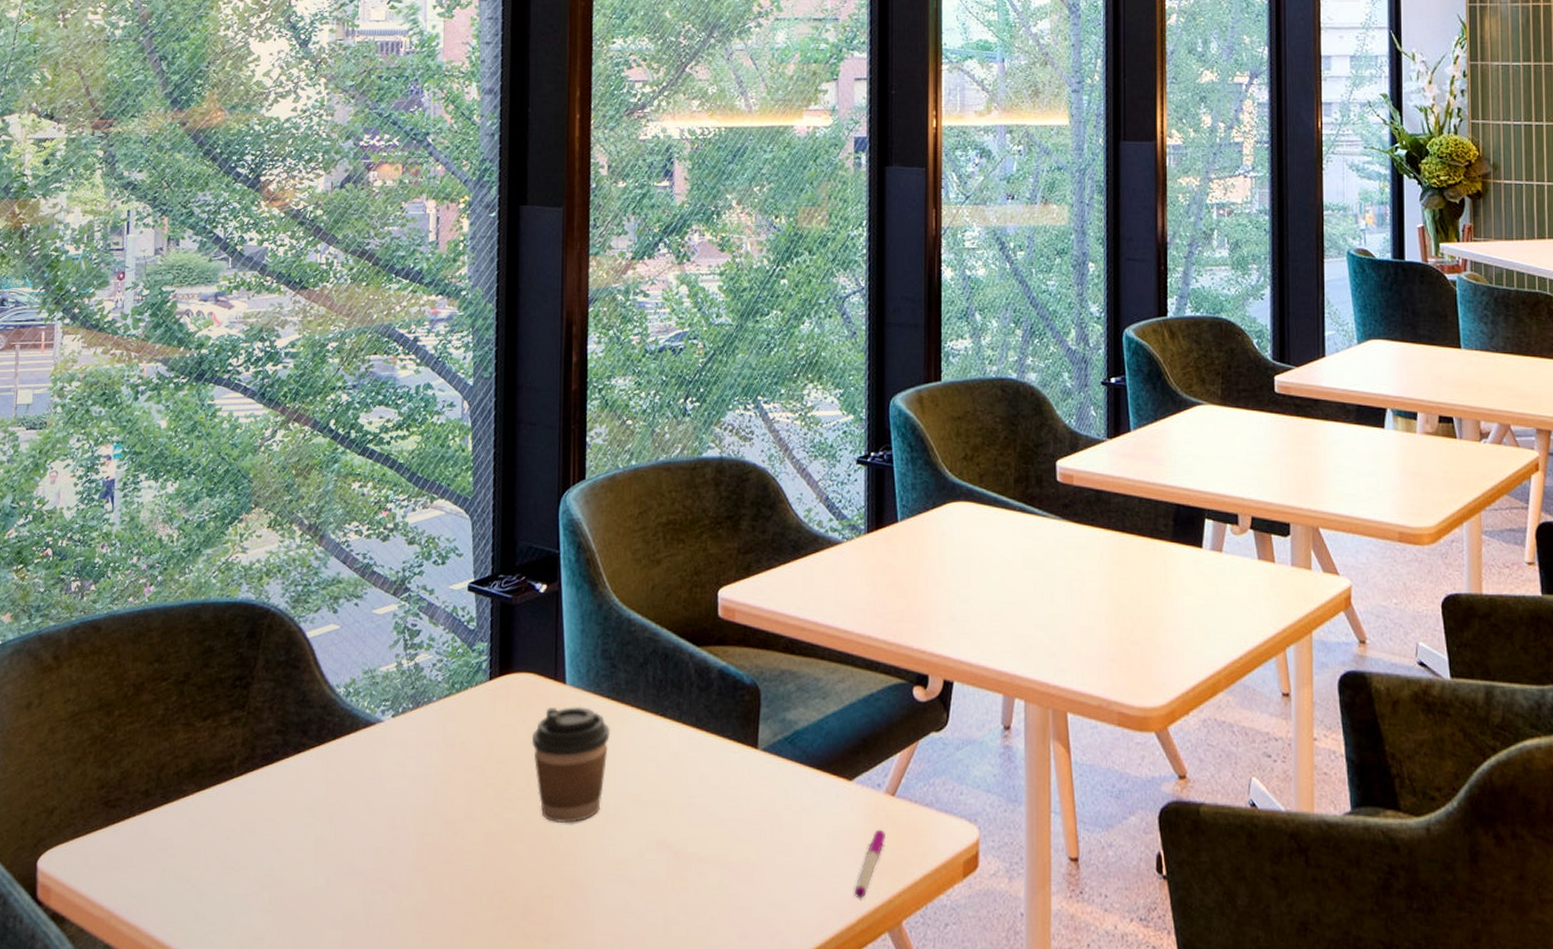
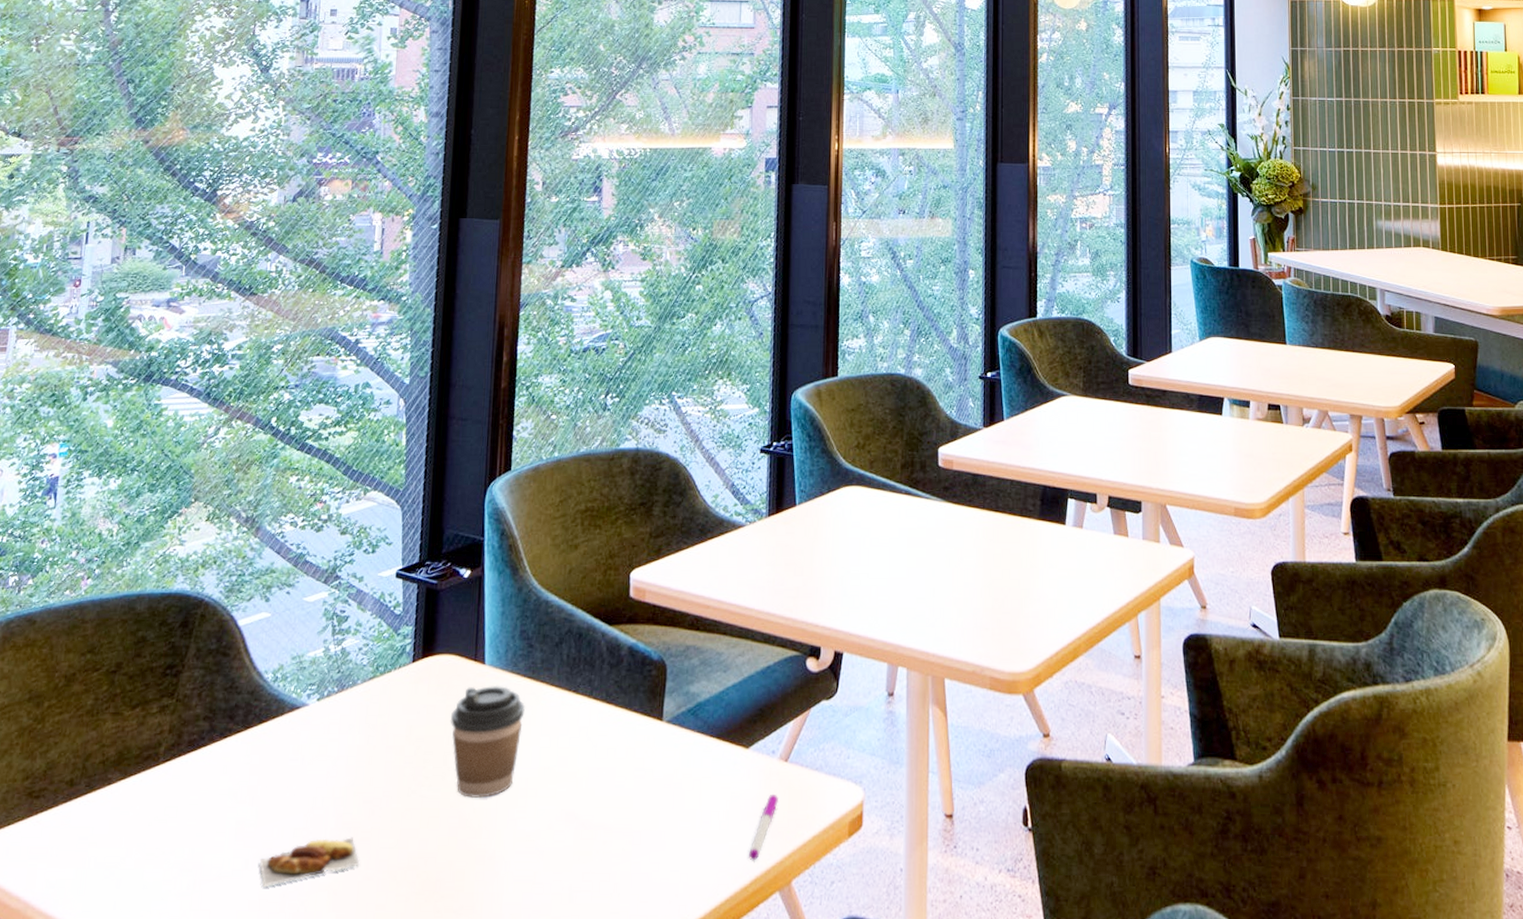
pastry: none [341,858,444,905] -> present [259,837,360,887]

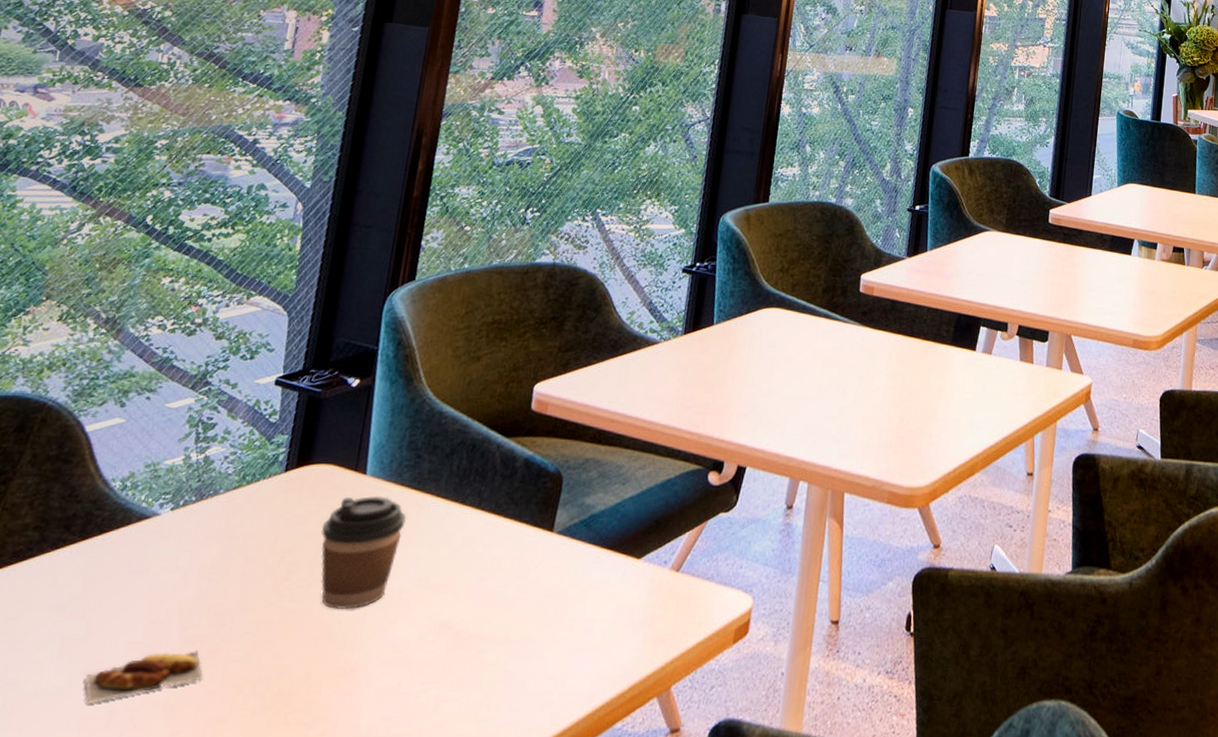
pen: present [749,793,778,861] -> none [629,602,666,668]

